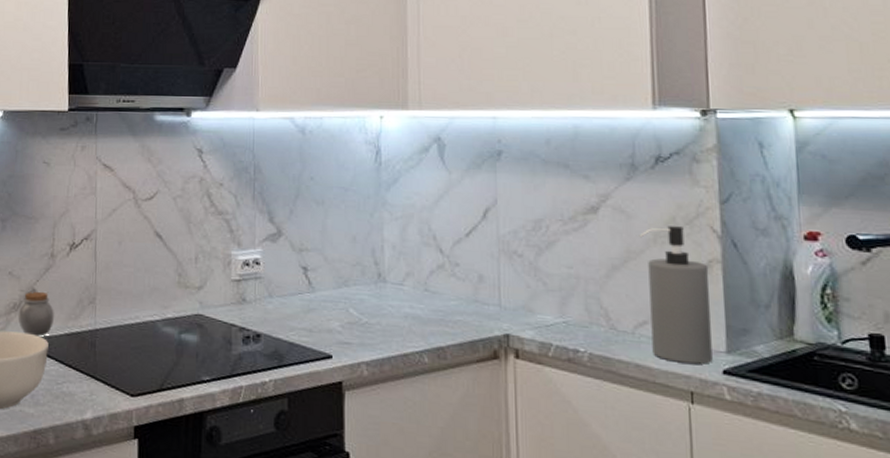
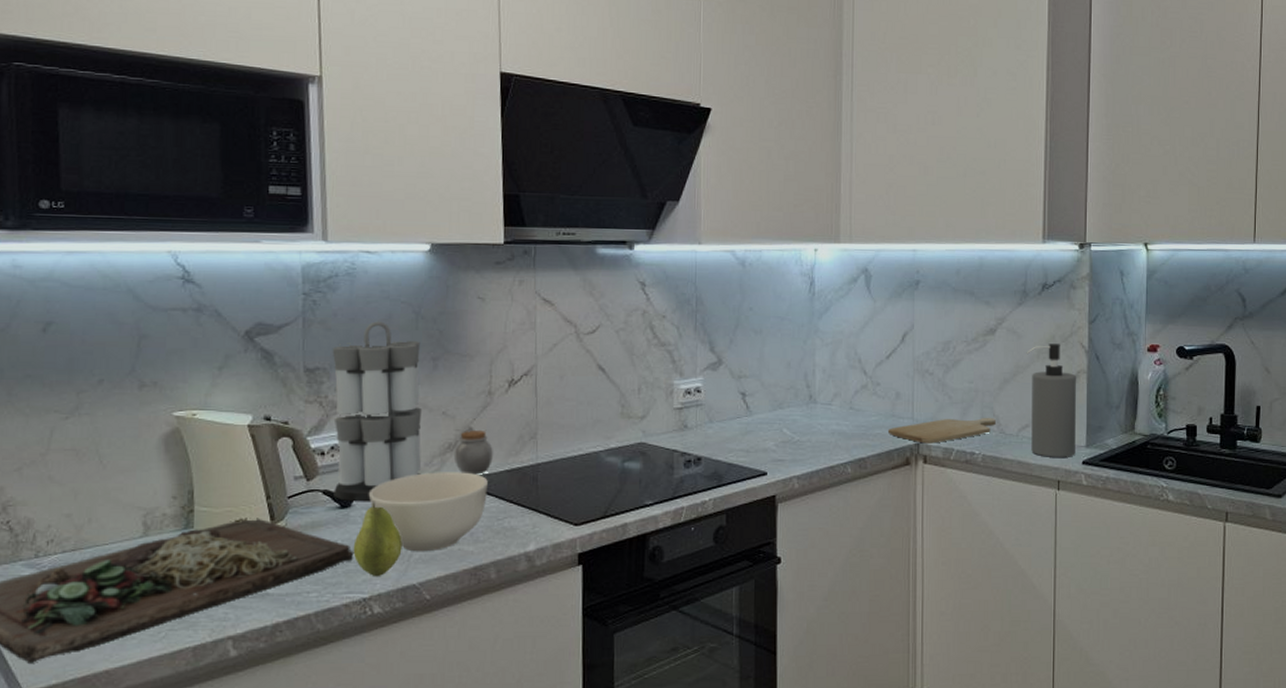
chopping board: none [471,308,604,336] -> present [888,417,996,444]

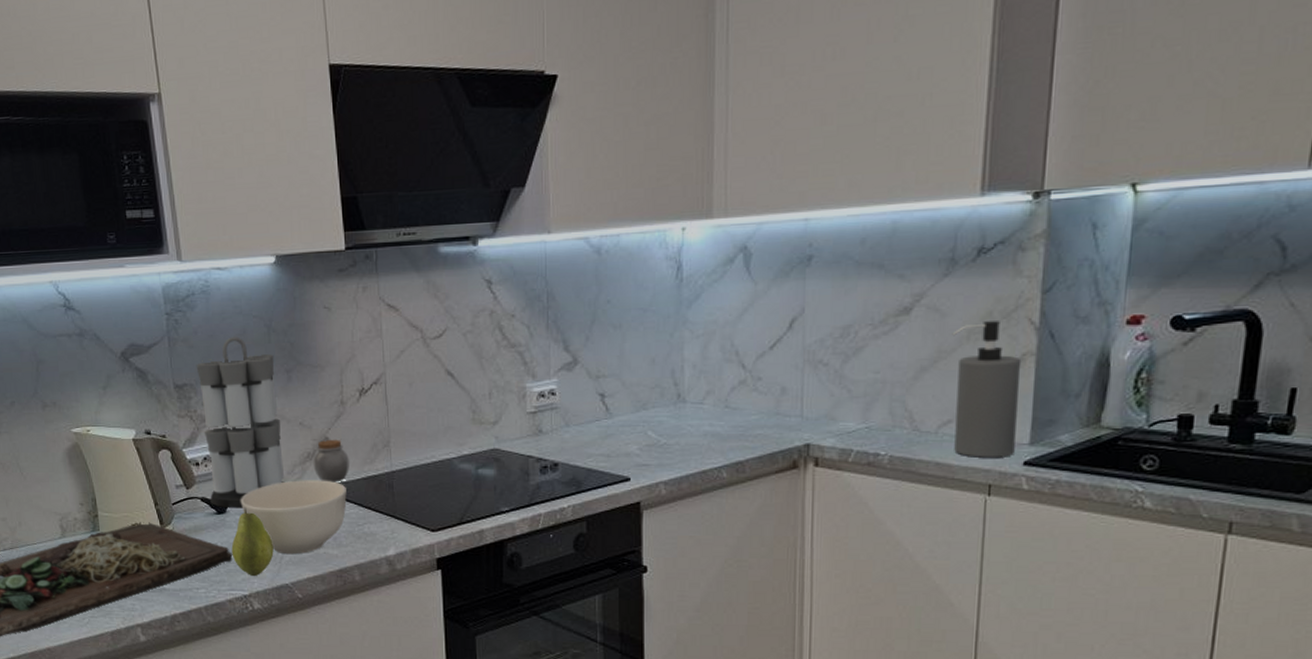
chopping board: present [888,417,996,444] -> none [772,412,908,444]

